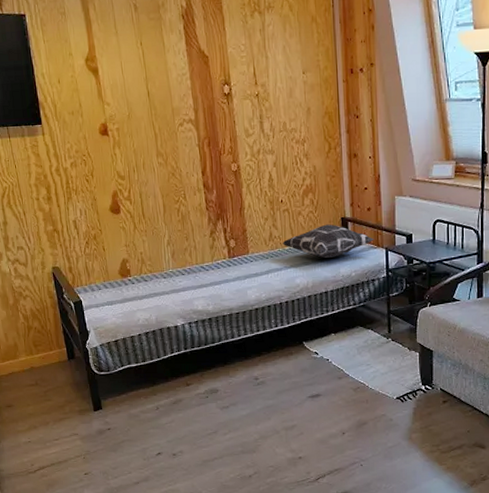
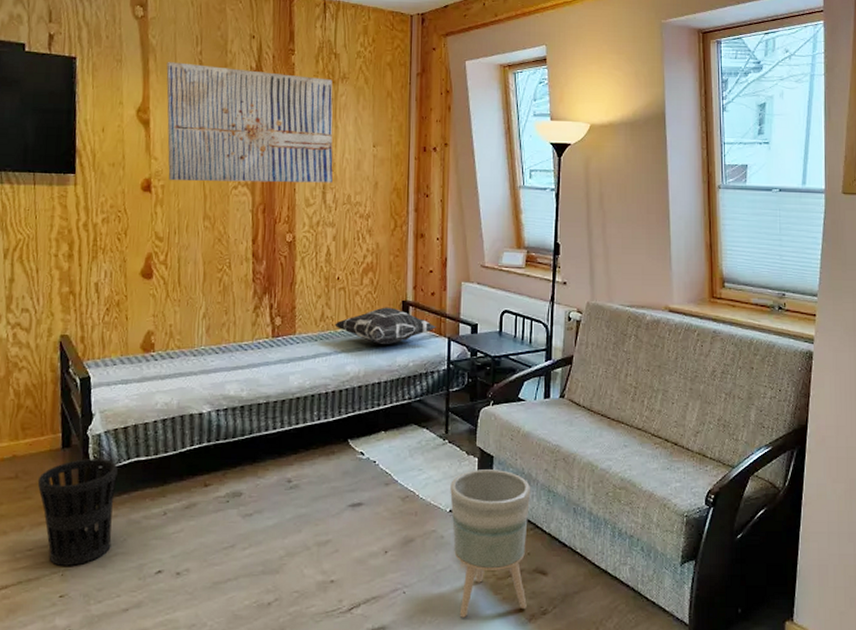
wastebasket: none [53,367,119,451] -> present [37,459,118,566]
wall art: none [105,9,268,124] -> present [166,62,333,183]
planter: none [395,362,468,484] -> present [450,469,531,618]

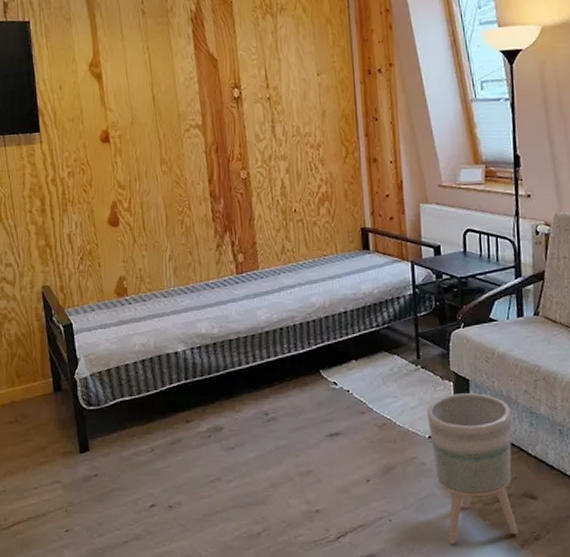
wastebasket: present [37,459,118,566] -> none [35,400,107,502]
wall art: present [166,62,333,183] -> none [112,12,280,130]
decorative pillow: present [334,307,437,344] -> none [296,235,399,273]

